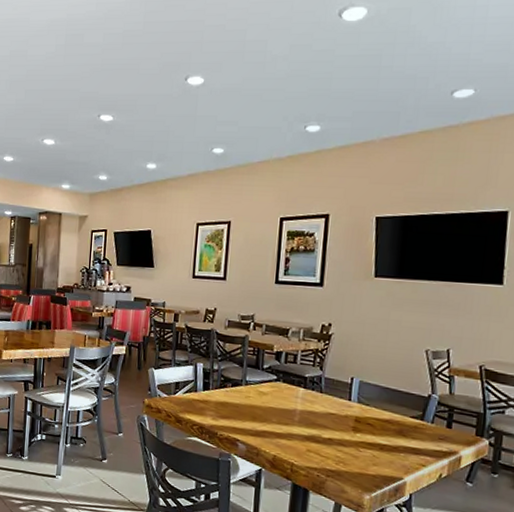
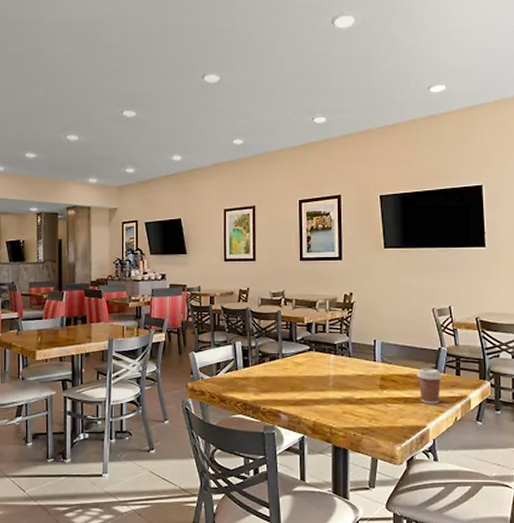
coffee cup: none [398,414,430,456] -> present [417,368,443,404]

